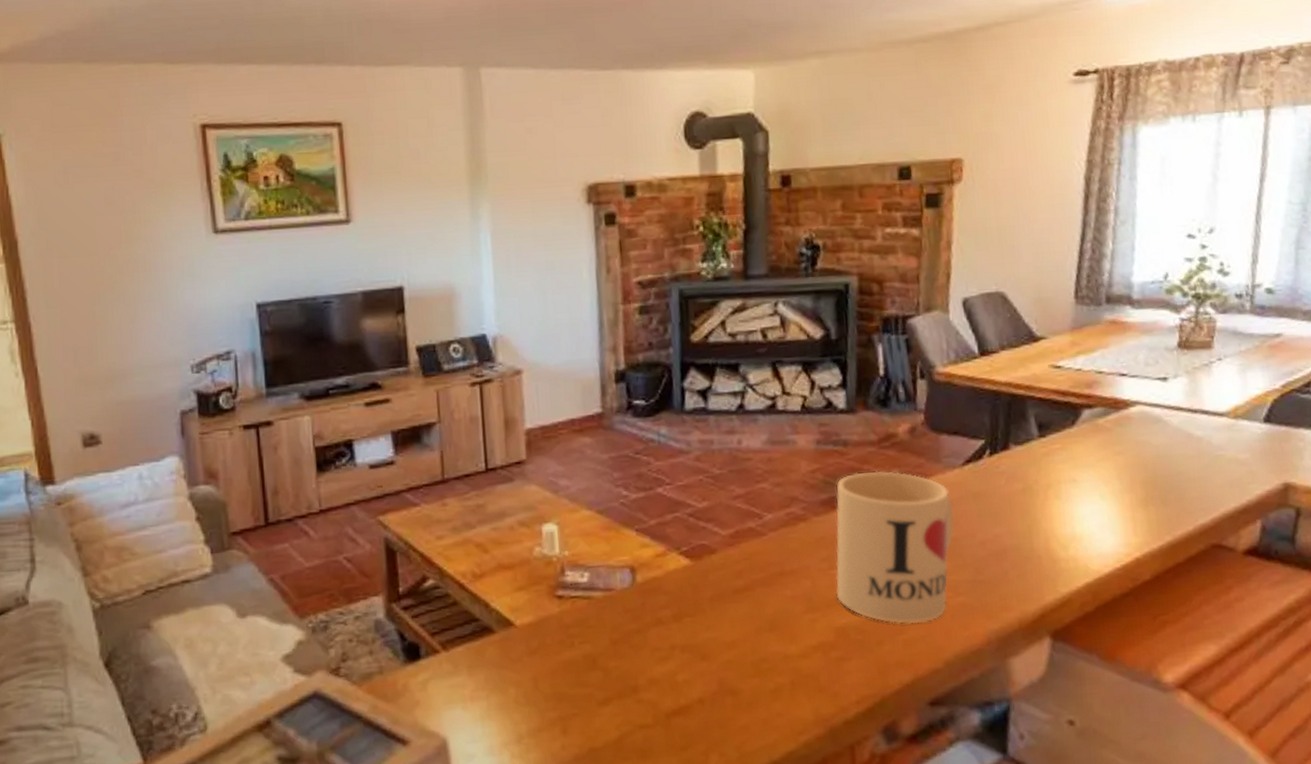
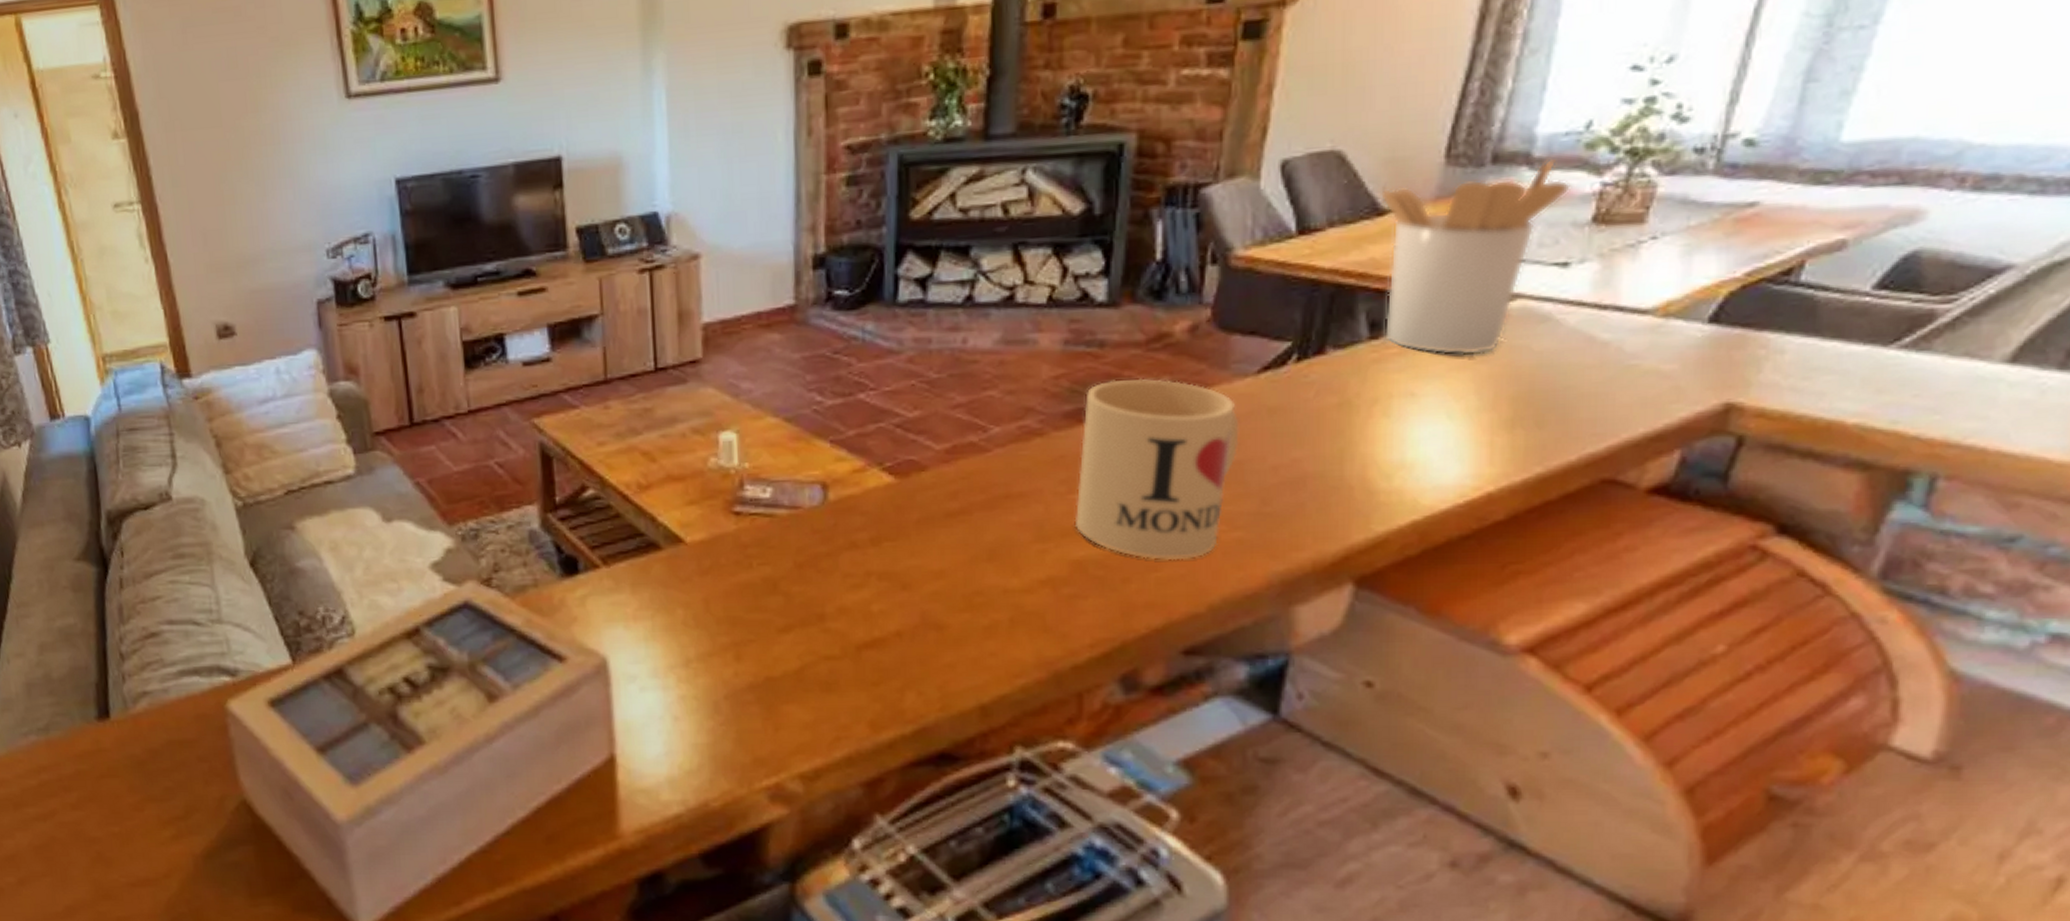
utensil holder: none [1033,300,1161,450] -> present [1379,158,1571,356]

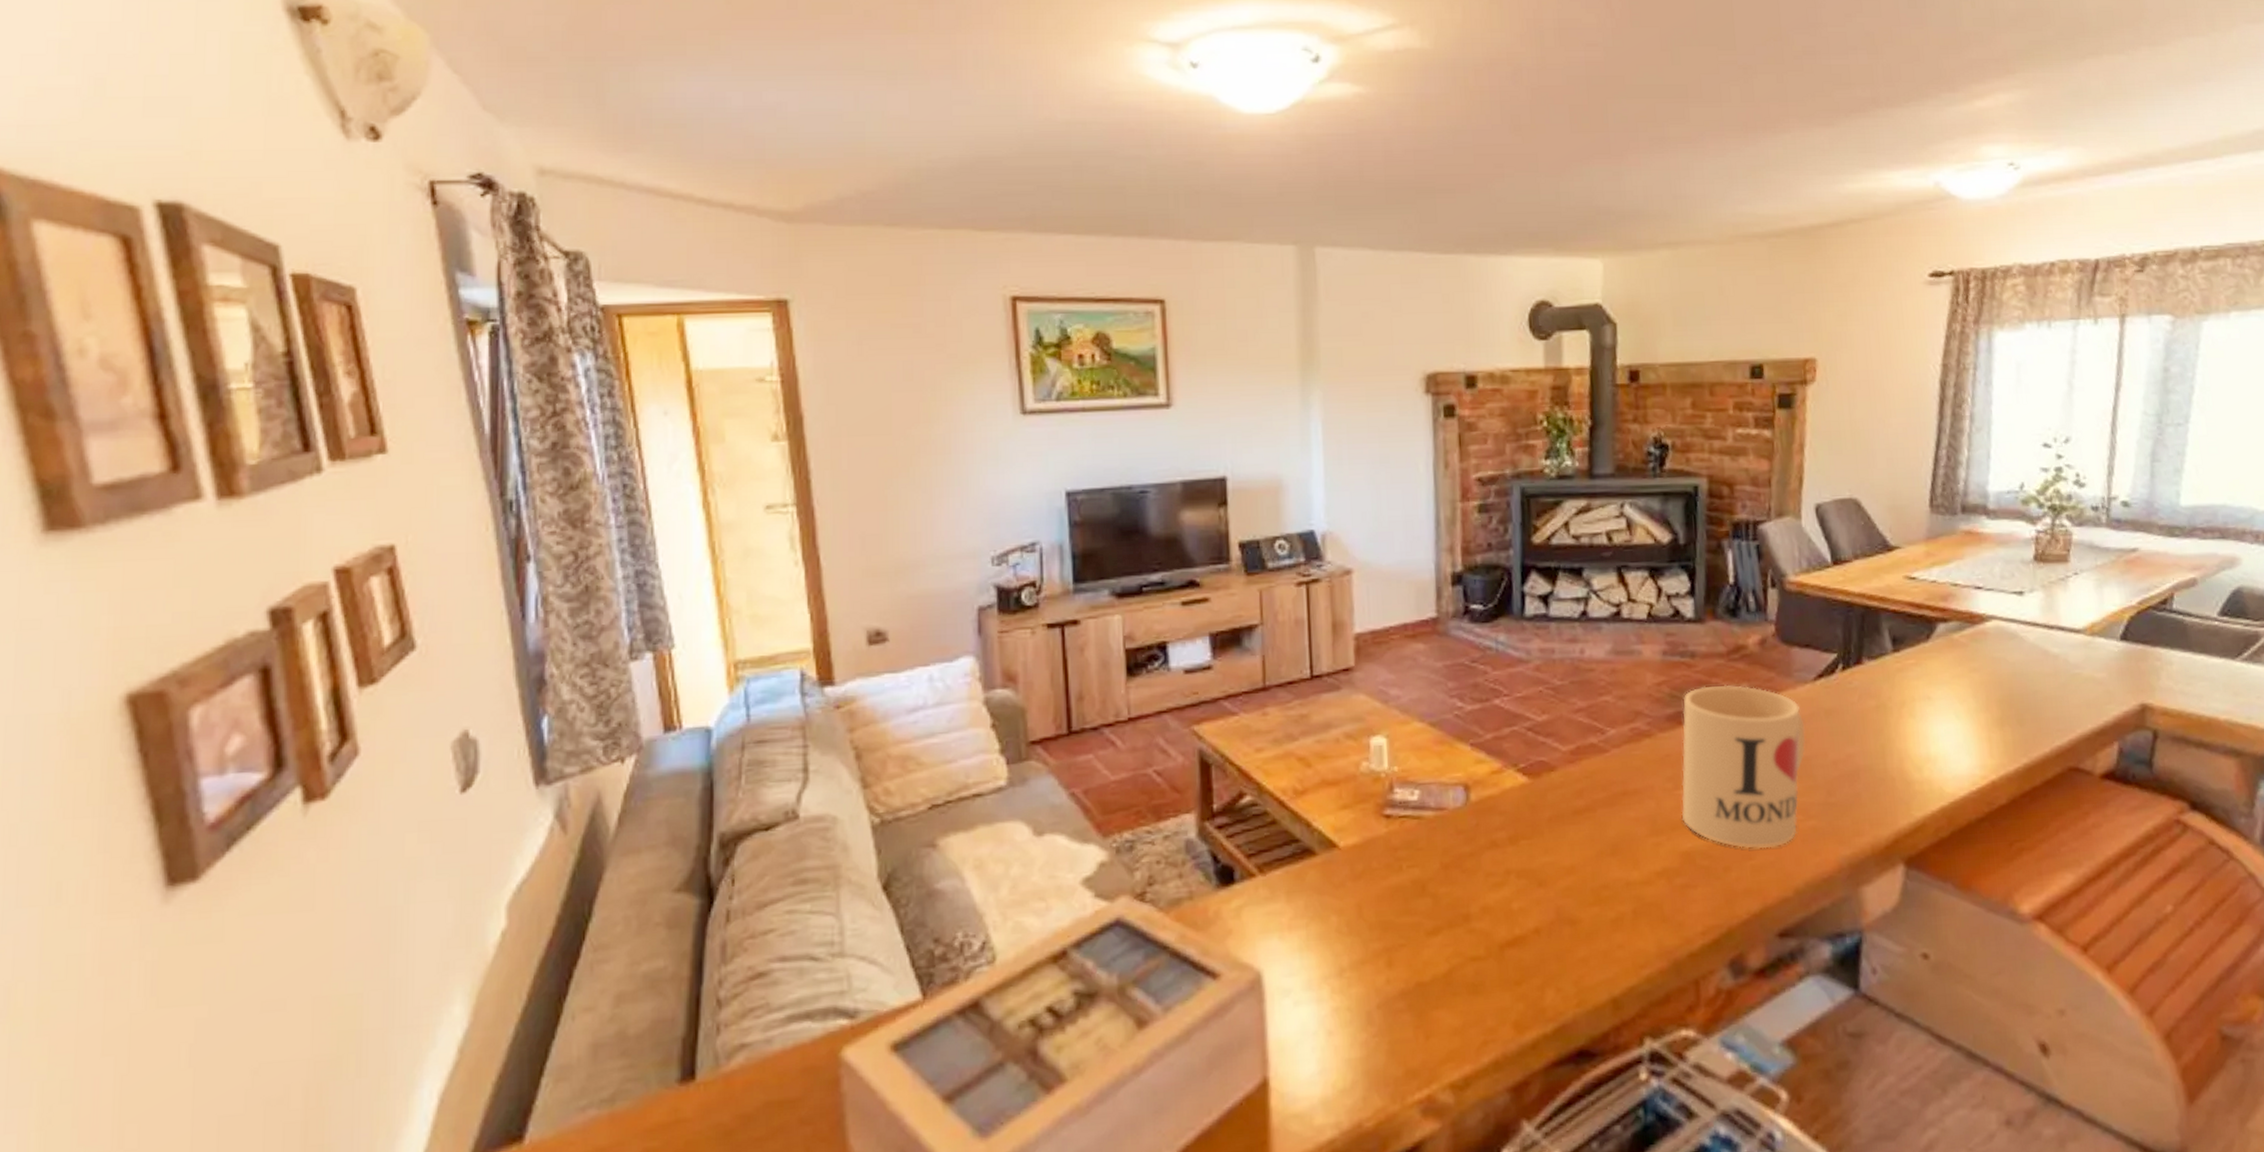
utensil holder: present [1379,158,1571,356] -> none [1887,510,2017,666]

